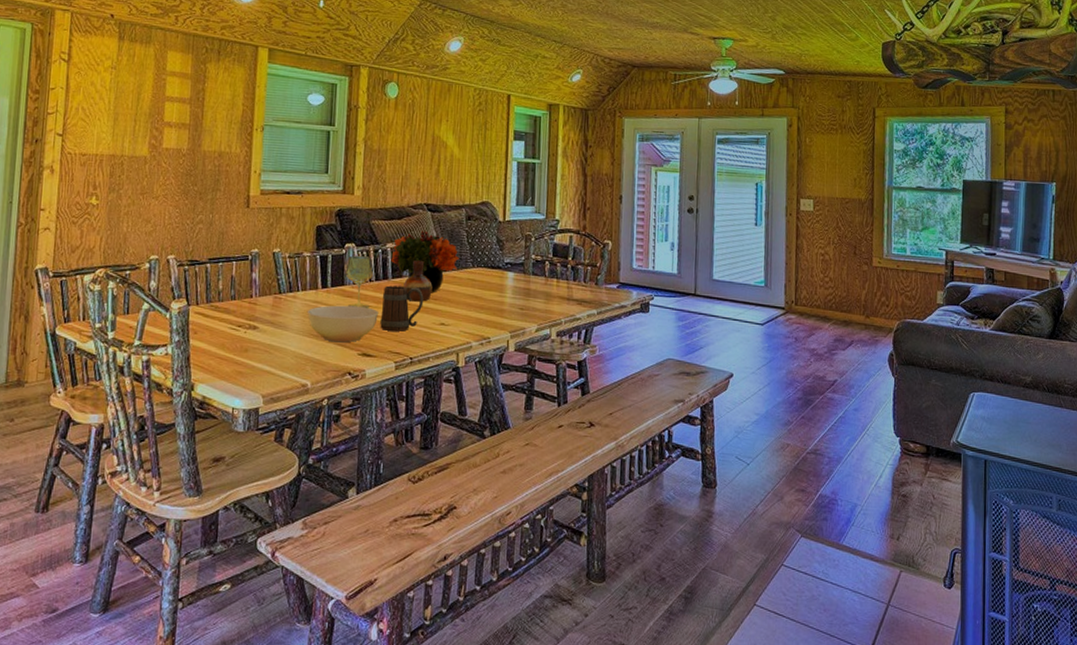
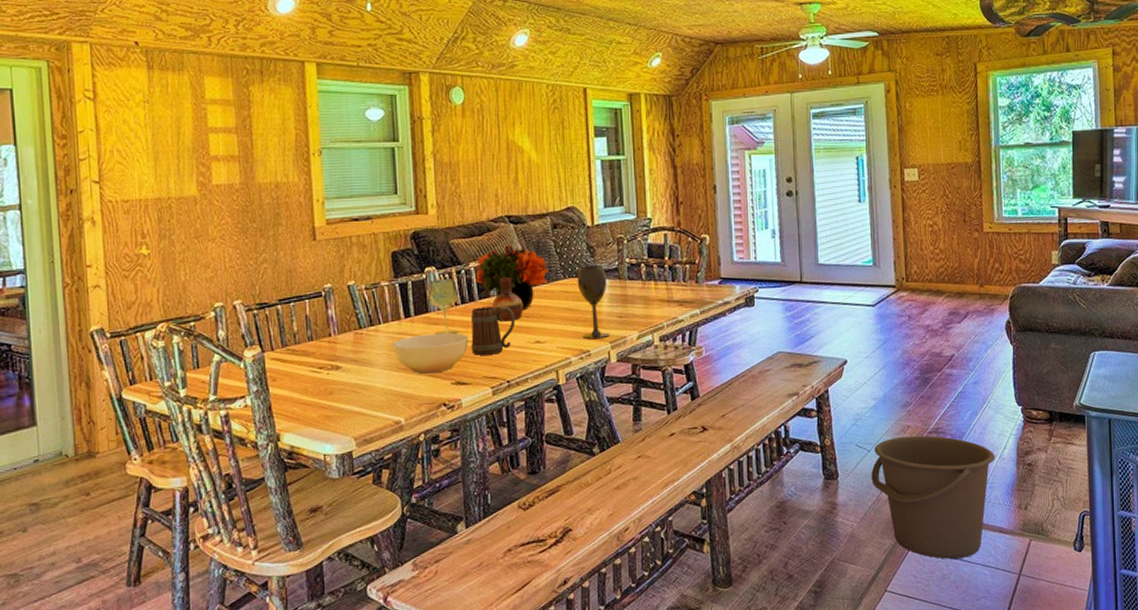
wine glass: none [484,257,513,328] -> present [577,265,609,340]
bucket: none [748,453,872,581] -> present [871,435,996,559]

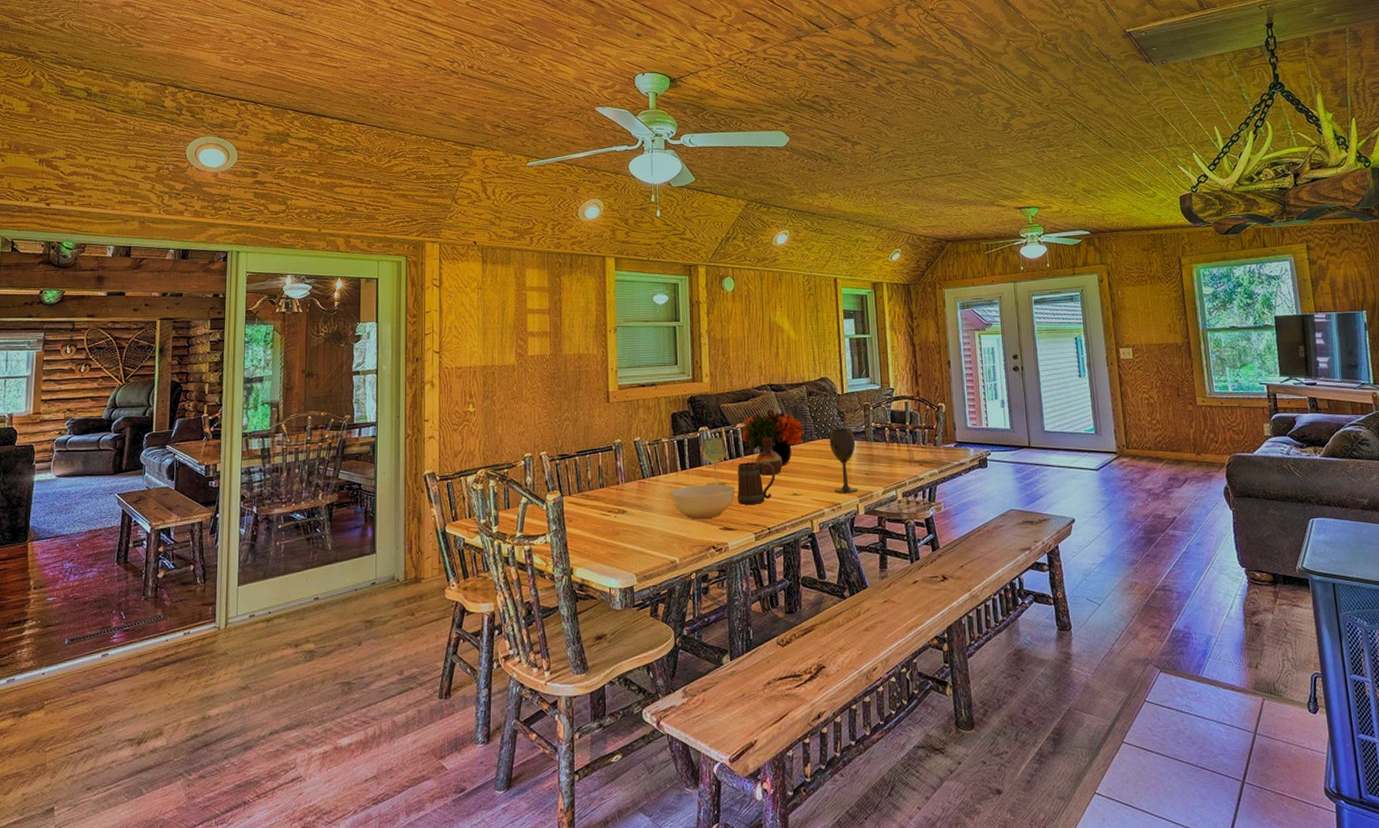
bucket: present [871,435,996,559] -> none [1102,592,1223,714]

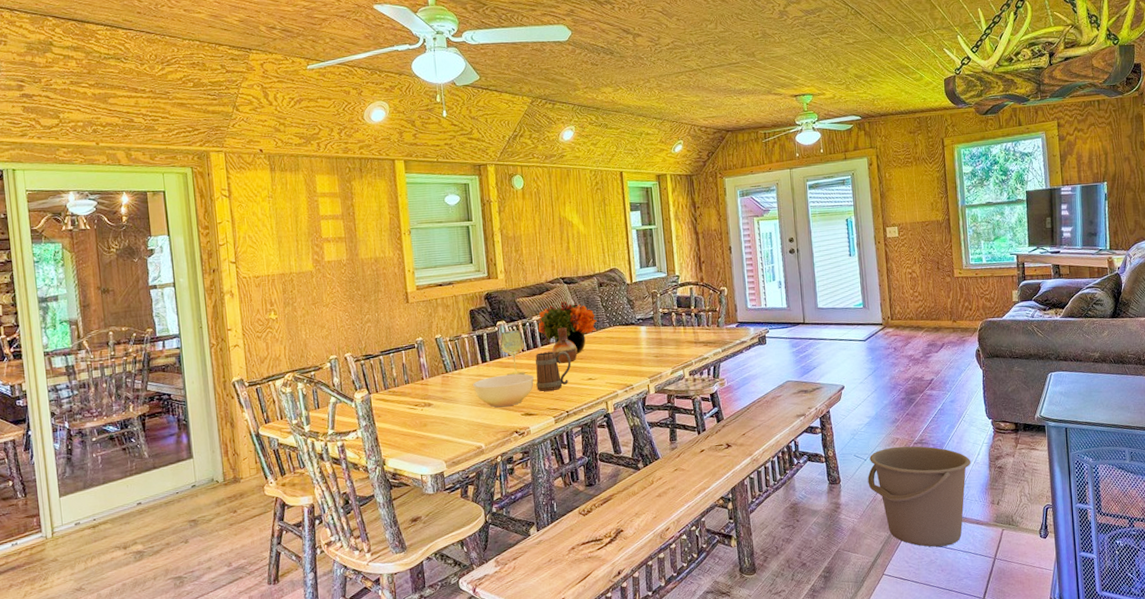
wine glass: present [829,428,858,494] -> none [620,315,648,376]
bucket: none [1102,592,1223,714] -> present [867,446,972,547]

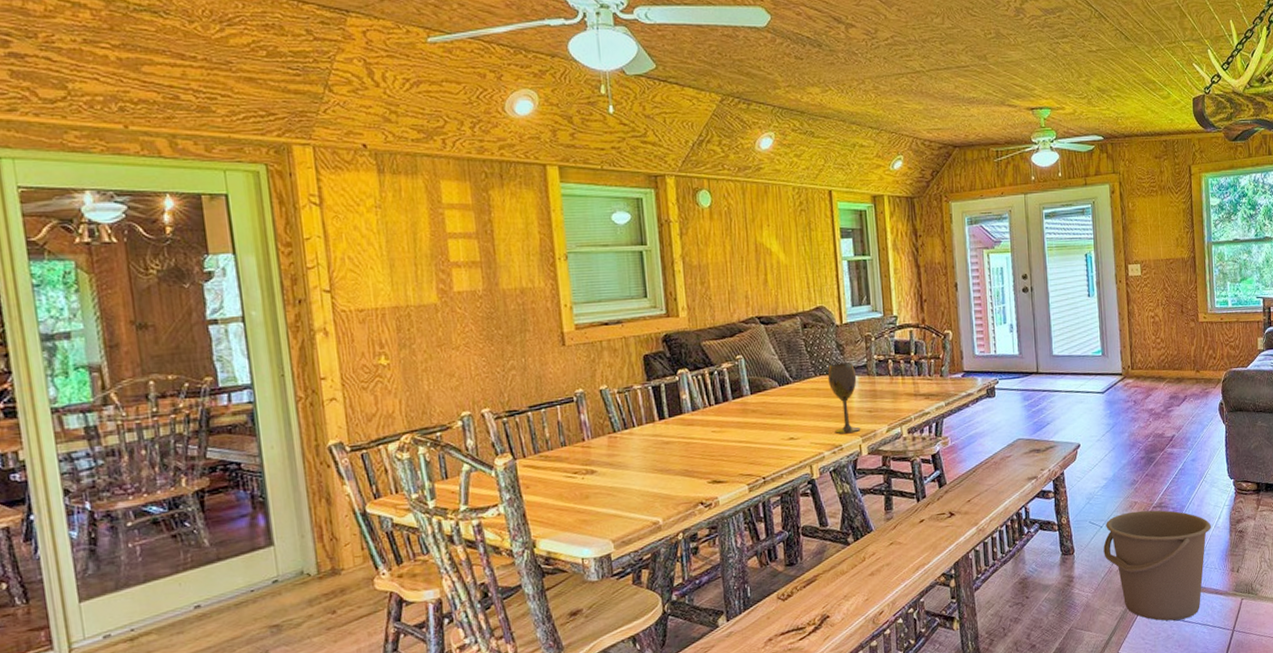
bowl: present [472,373,534,408] -> none [646,432,724,474]
wine glass: present [500,330,526,376] -> none [681,380,714,436]
beer mug: present [535,351,572,391] -> none [725,405,769,454]
flower arrangement: present [538,301,597,354] -> none [728,345,800,409]
vase: present [552,328,578,363] -> none [746,377,777,420]
wine glass: none [620,315,648,376] -> present [827,362,860,434]

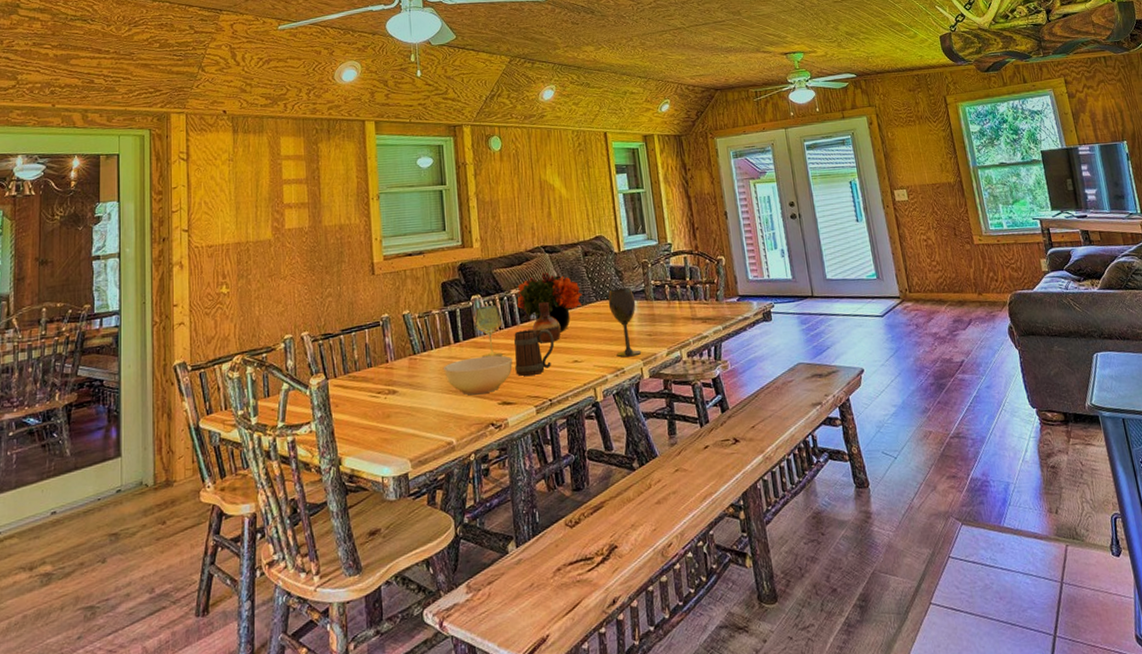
bowl: none [646,432,724,474] -> present [442,355,513,395]
wine glass: none [681,380,714,436] -> present [474,305,504,358]
beer mug: none [725,405,769,454] -> present [514,329,555,376]
flower arrangement: none [728,345,800,409] -> present [517,272,582,333]
vase: none [746,377,777,420] -> present [533,302,561,343]
bucket: present [1103,510,1212,621] -> none [900,440,1020,568]

